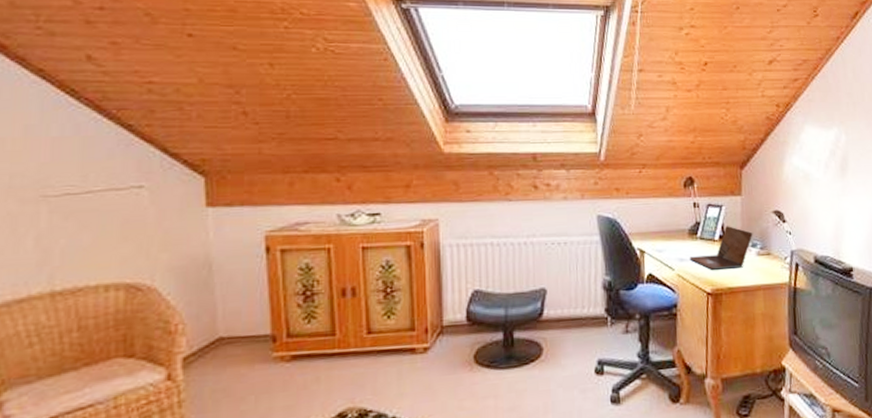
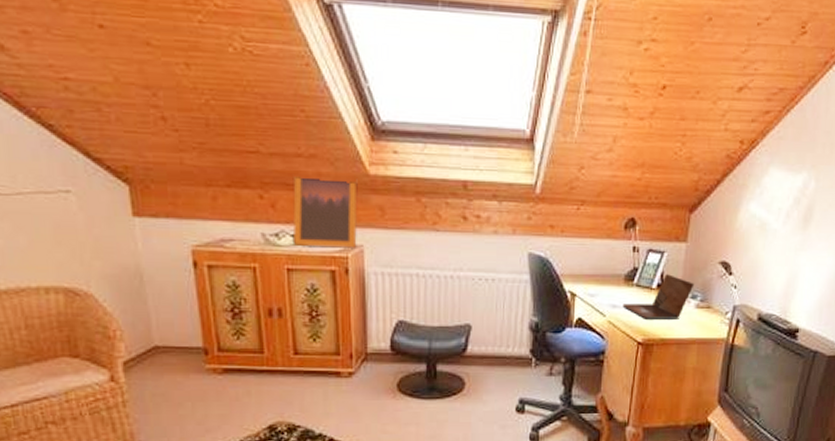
picture frame: none [369,157,433,225] -> present [293,175,358,248]

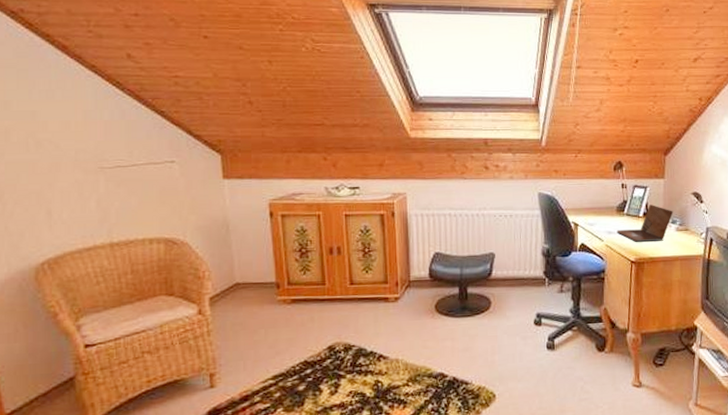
picture frame: present [293,175,358,248] -> none [350,141,401,197]

